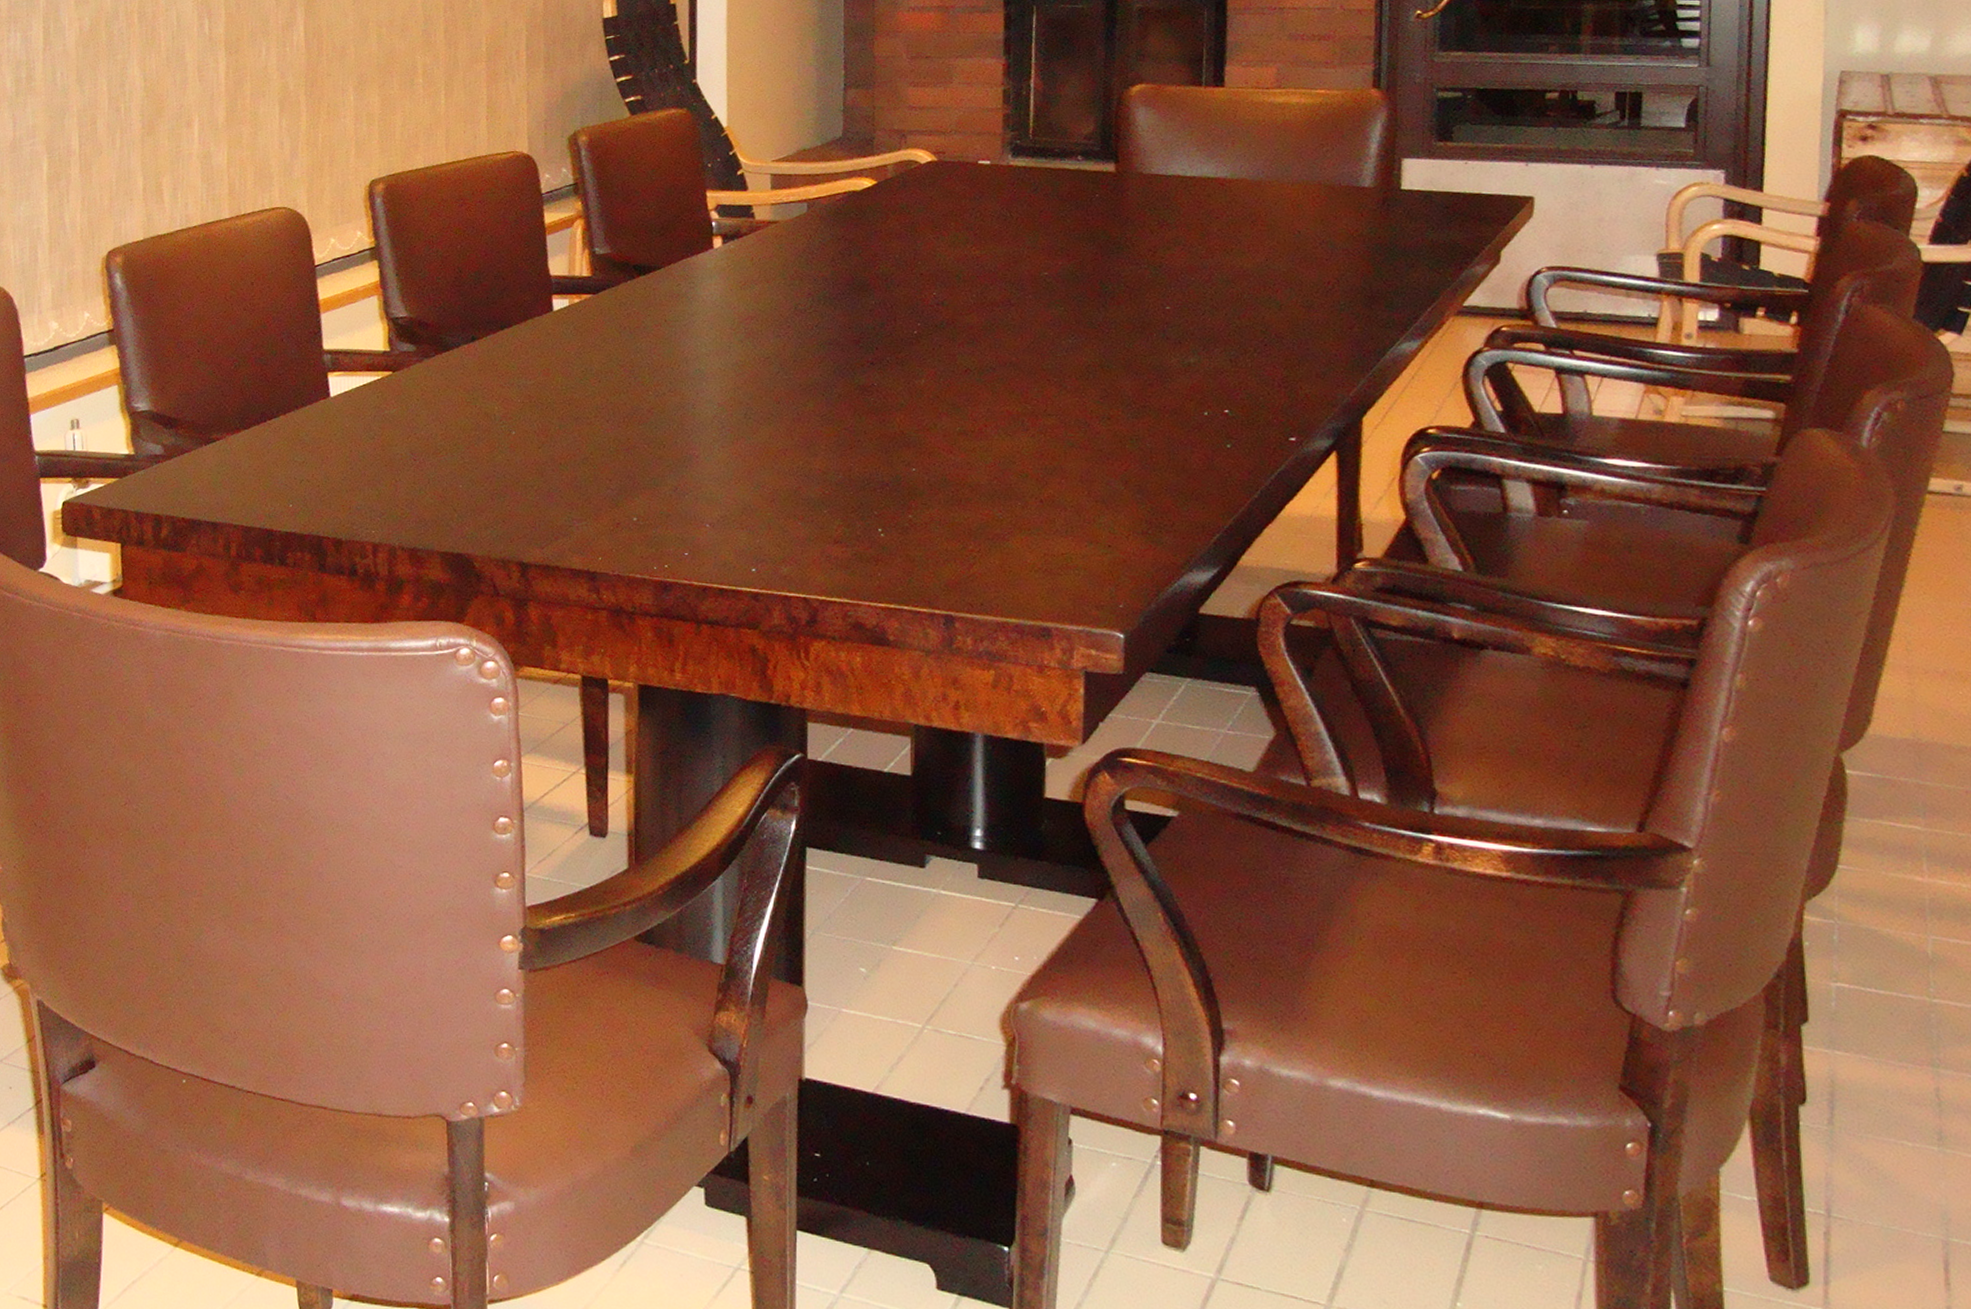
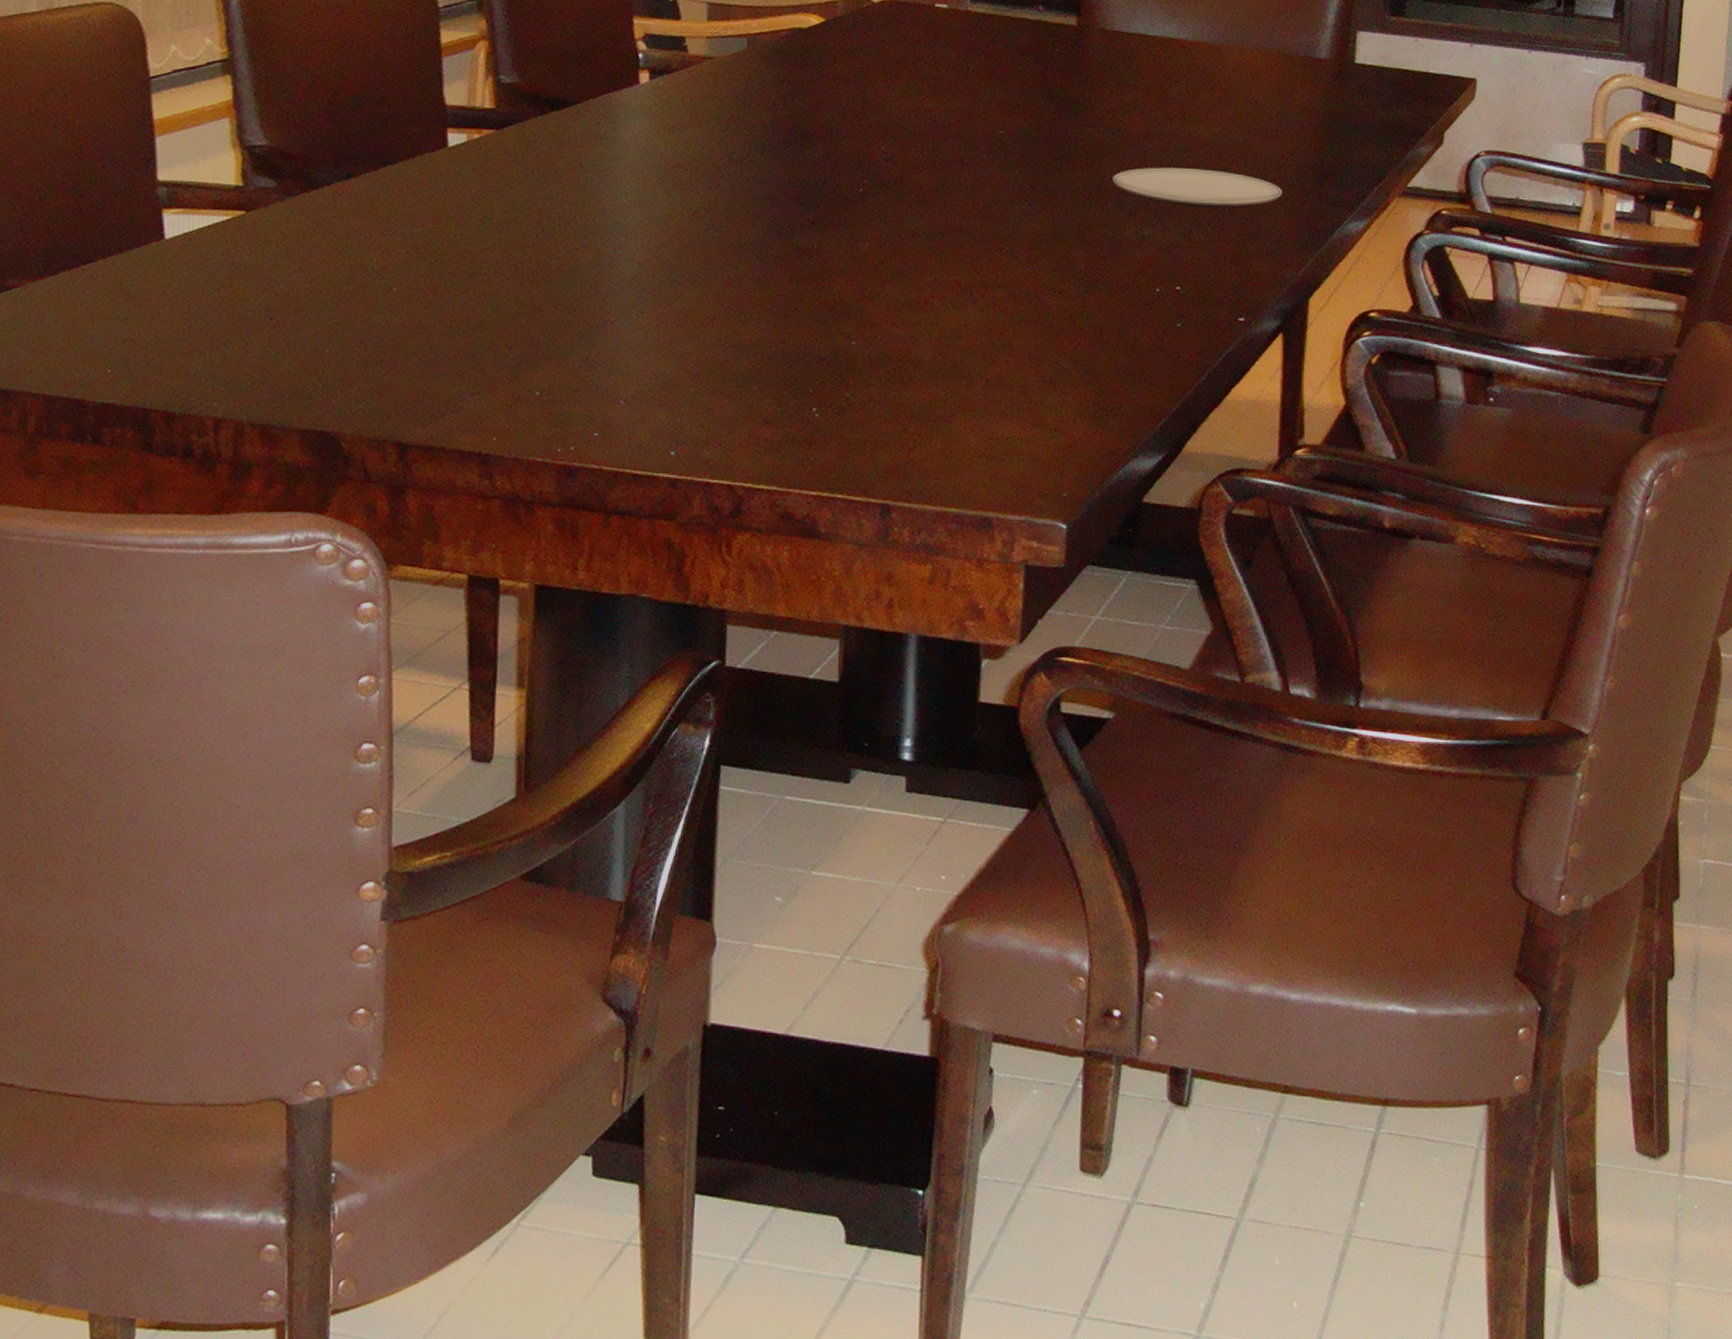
plate: none [1156,298,1331,336] -> present [1112,167,1283,210]

